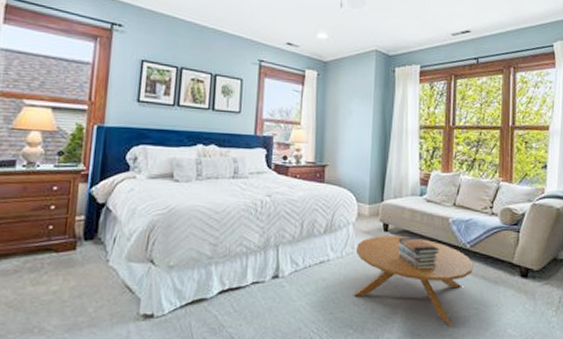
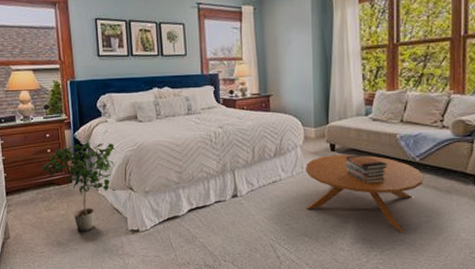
potted plant: none [35,201,141,316] -> present [40,143,116,232]

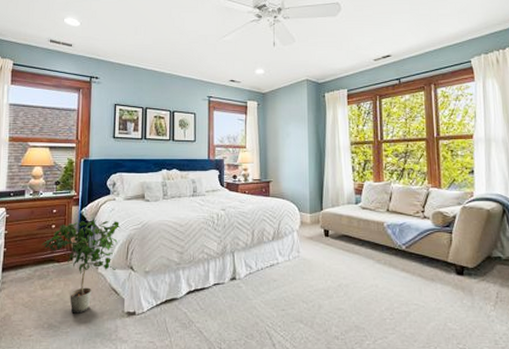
coffee table: present [306,154,424,233] -> none [301,240,410,321]
book stack: present [346,154,388,185] -> none [338,241,377,271]

